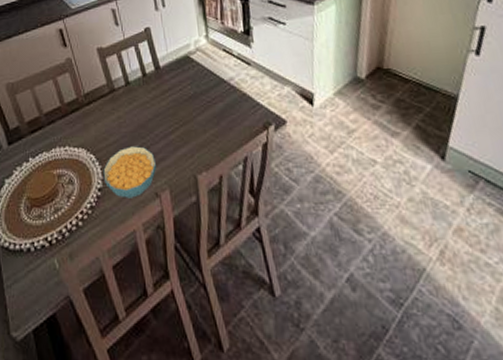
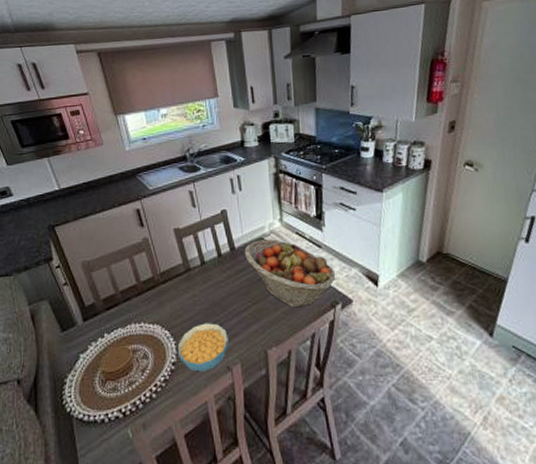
fruit basket: none [169,57,268,130] -> present [244,239,336,308]

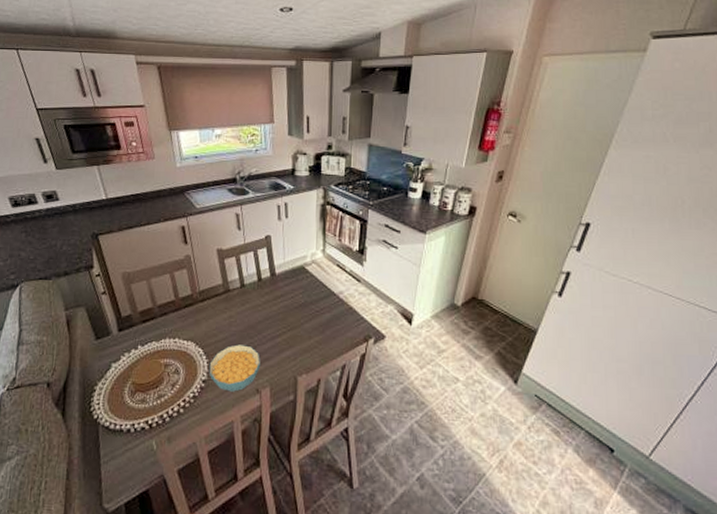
fruit basket: present [244,239,336,308] -> none [284,268,372,338]

